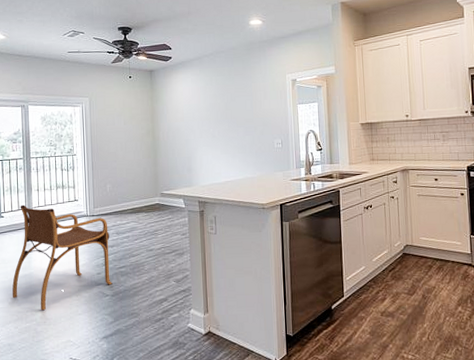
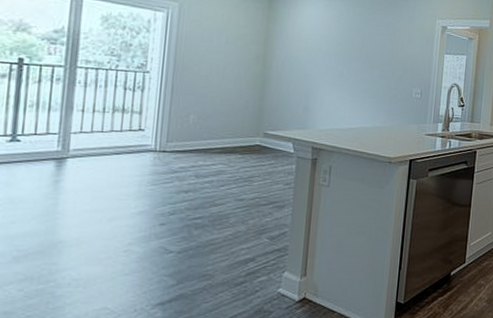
armchair: present [12,205,113,311] -> none [21,127,185,269]

